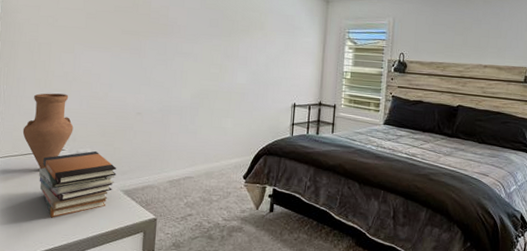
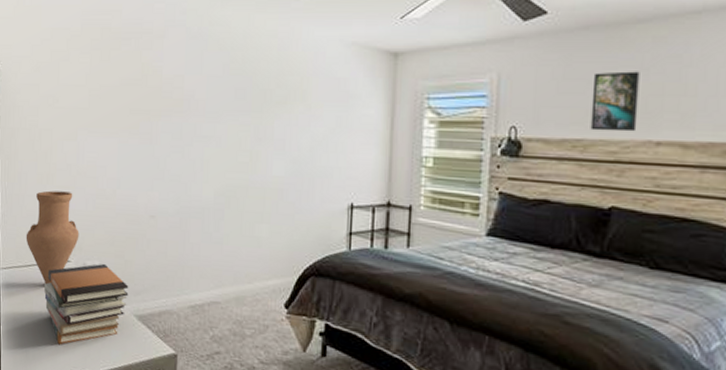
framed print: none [447,21,476,59] -> present [590,71,640,132]

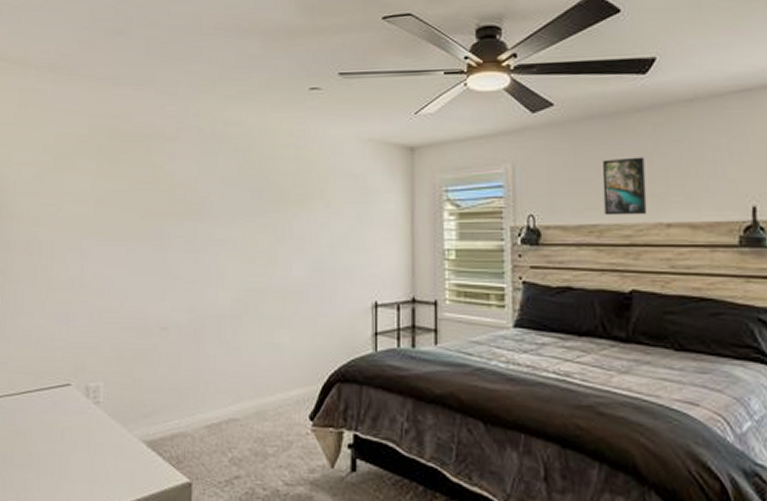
vase: present [26,190,79,285] -> none [20,306,82,414]
book stack: present [44,263,129,345] -> none [40,384,137,483]

